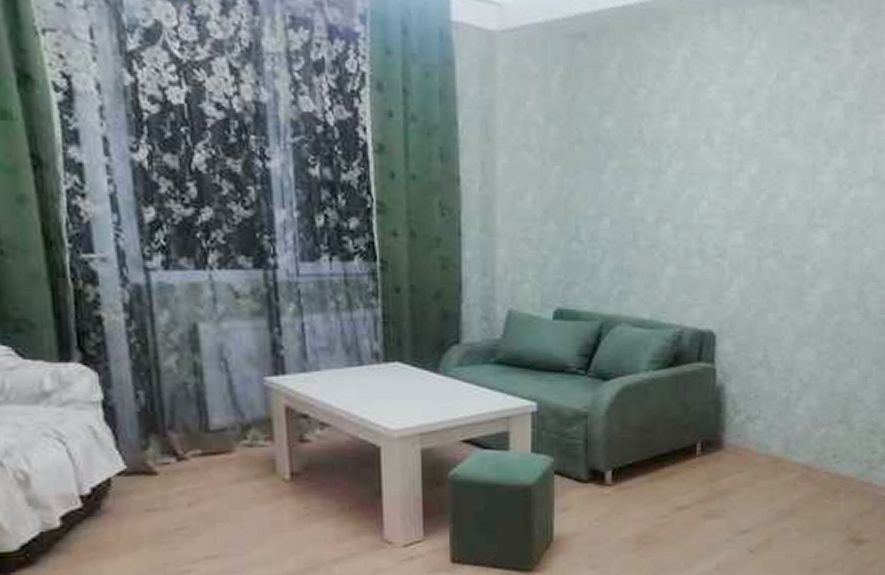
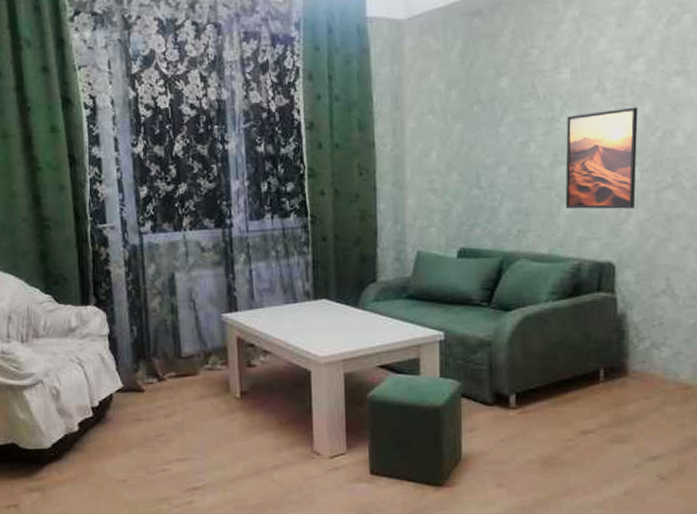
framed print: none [669,165,744,275] -> present [565,107,638,209]

